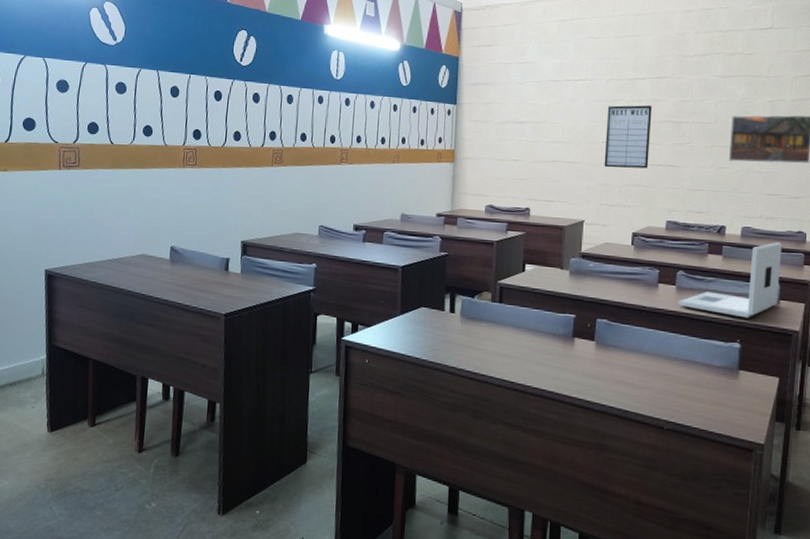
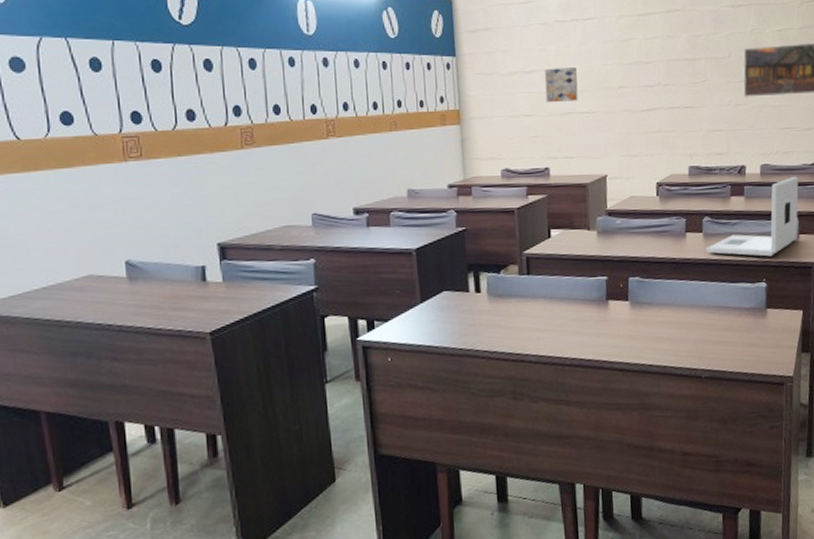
wall art: none [533,120,564,151] -> present [544,66,578,103]
writing board: present [604,105,653,169] -> none [620,42,667,115]

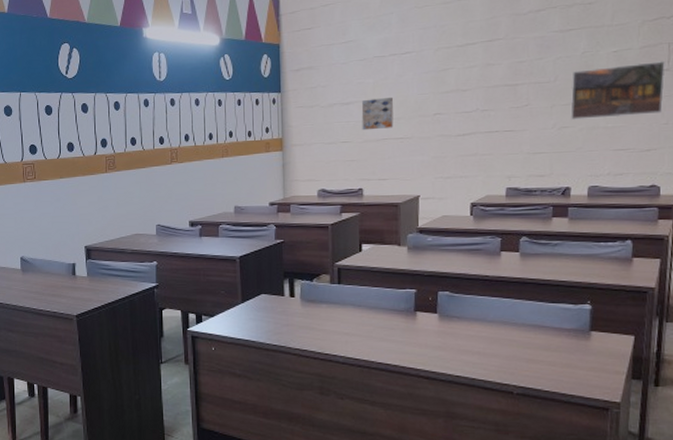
laptop: present [706,176,799,257] -> none [523,198,634,279]

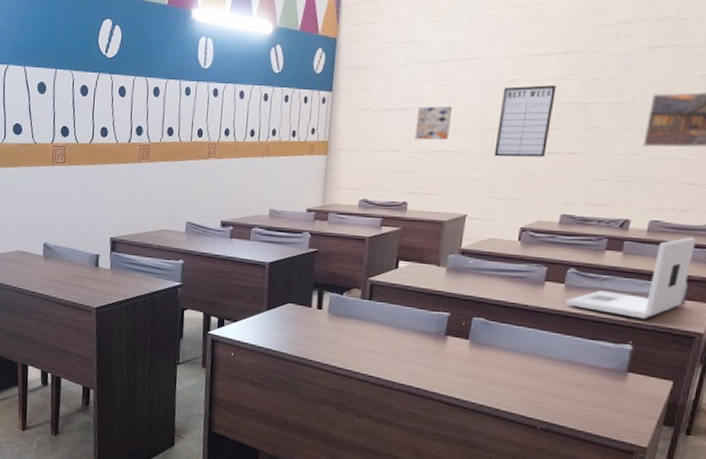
writing board: none [437,70,486,140] -> present [494,84,558,157]
laptop: none [523,198,634,279] -> present [565,237,696,319]

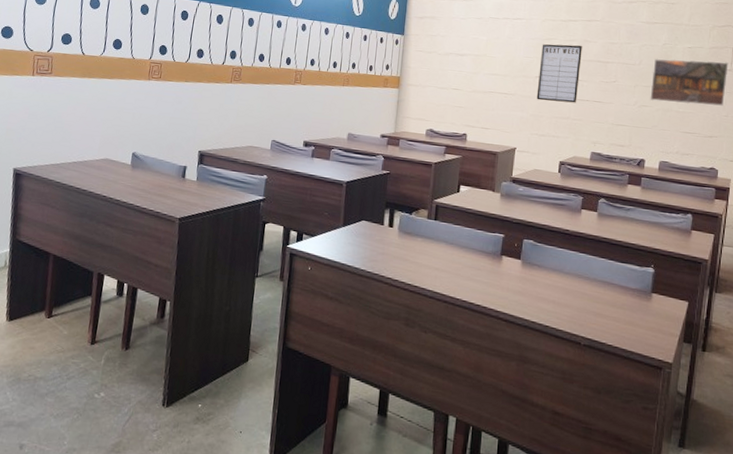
wall art: present [414,105,452,140] -> none [472,54,502,83]
laptop: present [565,237,696,319] -> none [599,176,695,246]

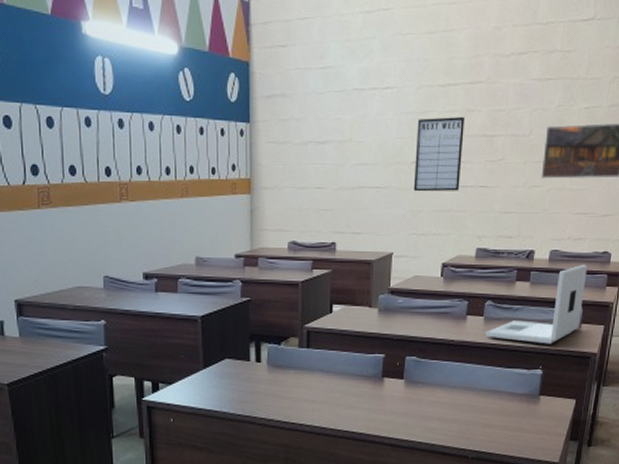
laptop: none [599,176,695,246] -> present [485,264,587,344]

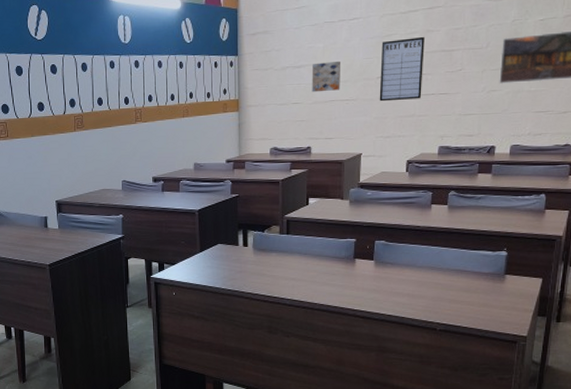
wall art: none [337,138,371,176] -> present [311,60,340,93]
laptop: present [485,264,587,344] -> none [450,156,549,229]

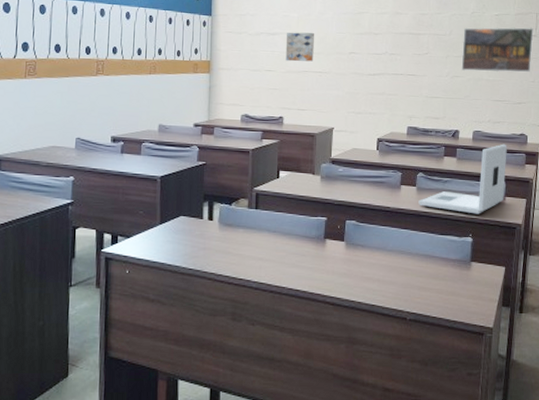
writing board: present [379,36,426,102] -> none [351,17,395,78]
laptop: none [450,156,549,229] -> present [418,144,507,214]

